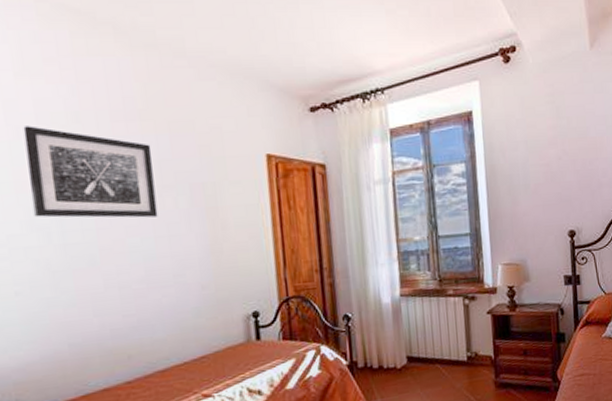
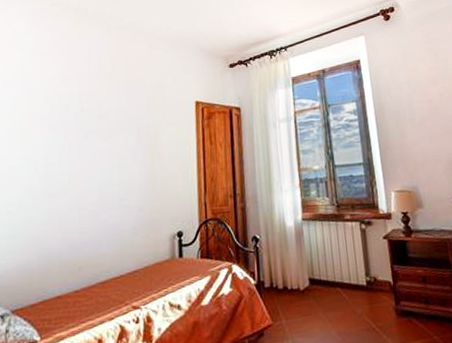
wall art: present [23,126,158,218] -> none [29,88,114,154]

